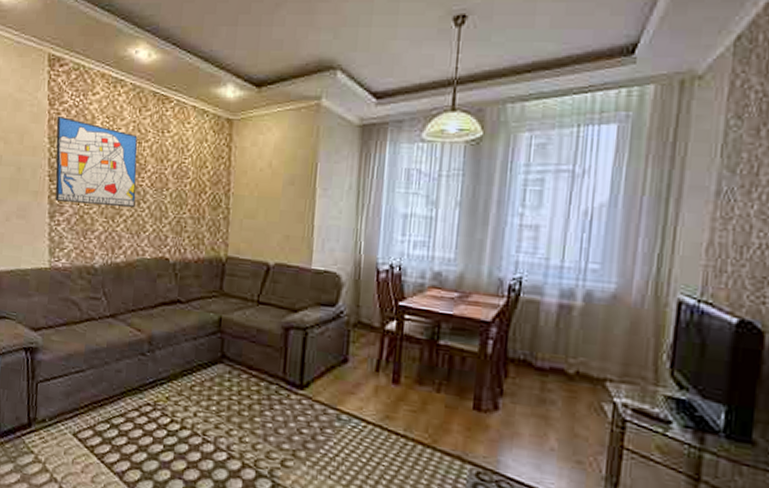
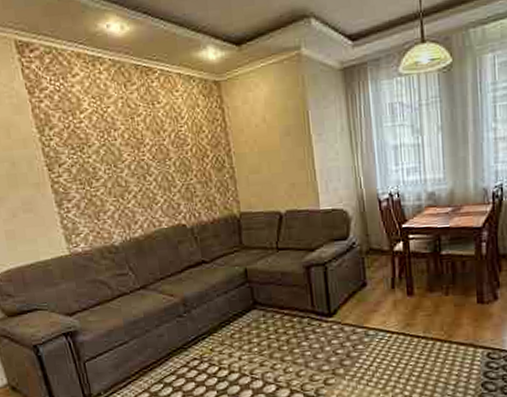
wall art: present [55,115,138,207] -> none [40,103,141,189]

